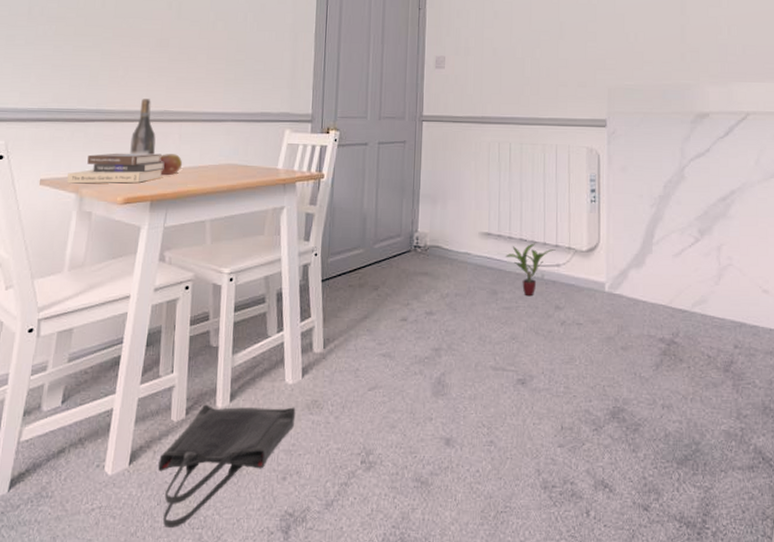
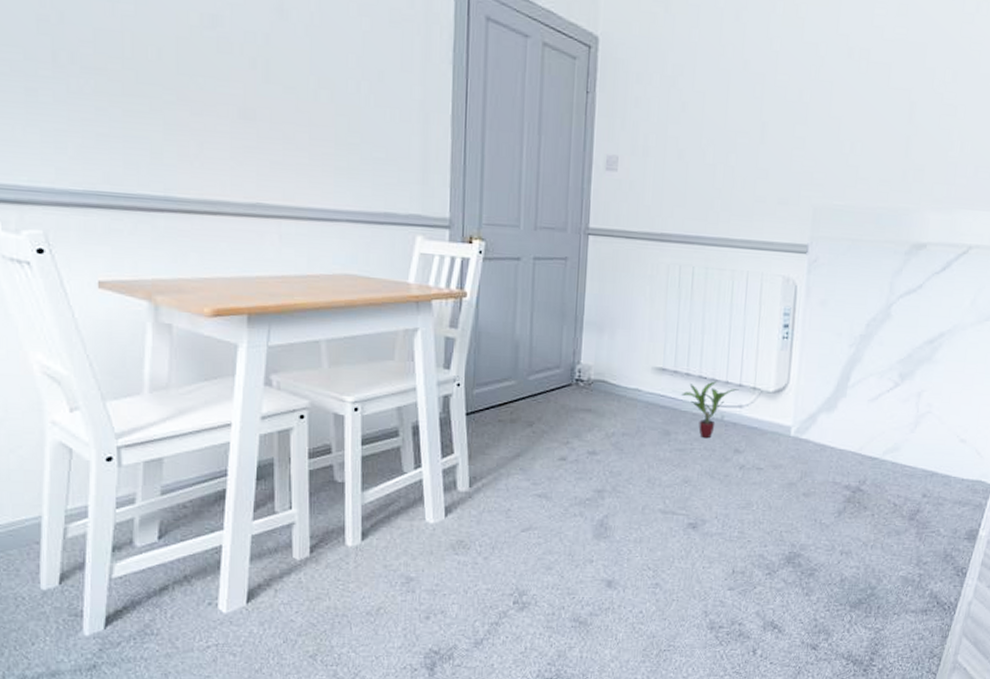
books: present [67,153,165,184] -> none [135,253,262,292]
wine bottle: present [130,99,156,155] -> none [215,186,249,258]
tote bag: present [158,404,296,528] -> none [282,542,439,665]
fruit: present [159,154,183,176] -> none [254,257,286,285]

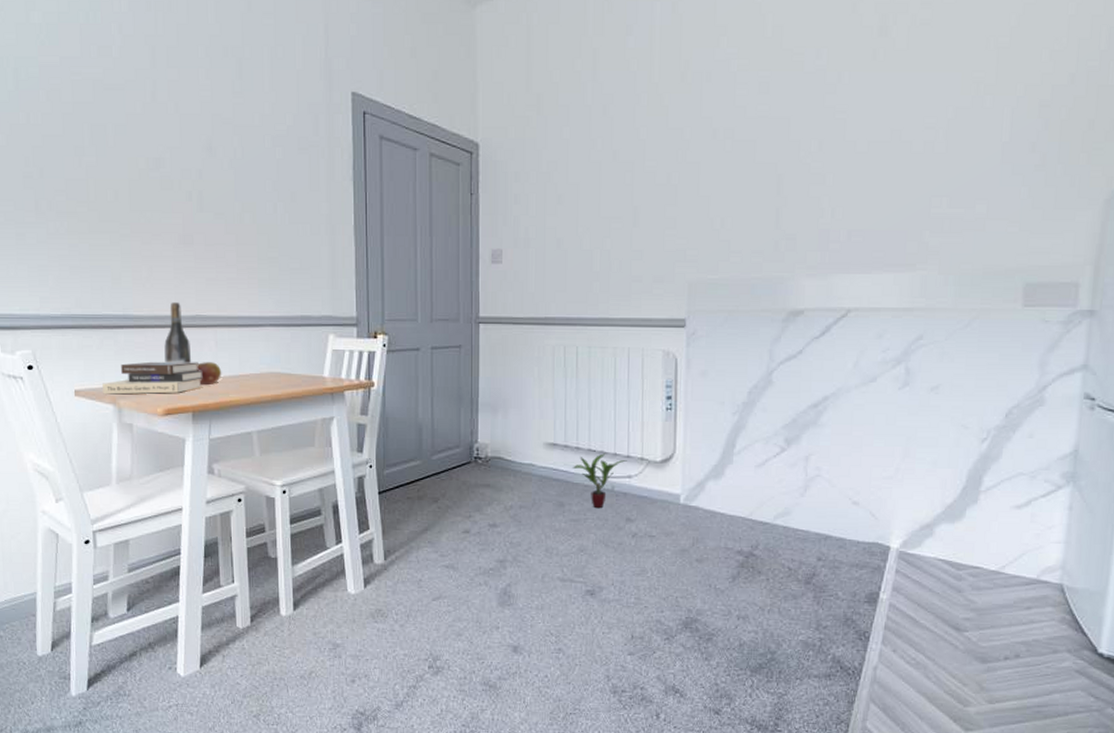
books: none [135,253,262,292] -> present [102,361,203,395]
wine bottle: none [215,186,249,258] -> present [164,302,192,363]
fruit: none [254,257,286,285] -> present [196,362,222,386]

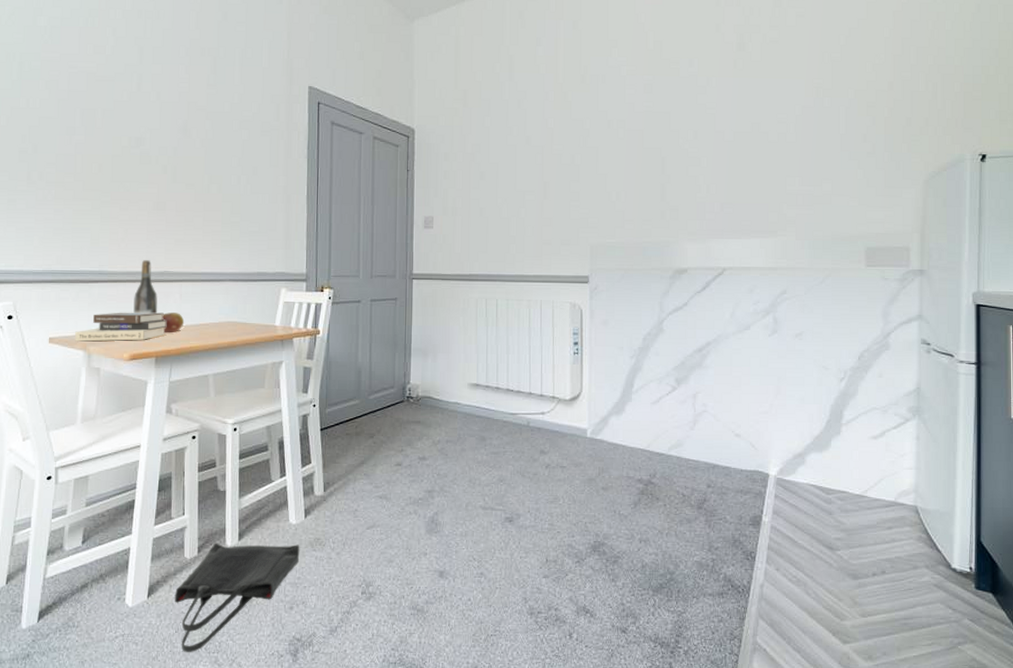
tote bag: none [229,612,360,724] -> present [175,543,300,652]
potted plant: present [573,453,627,509] -> none [493,393,541,442]

